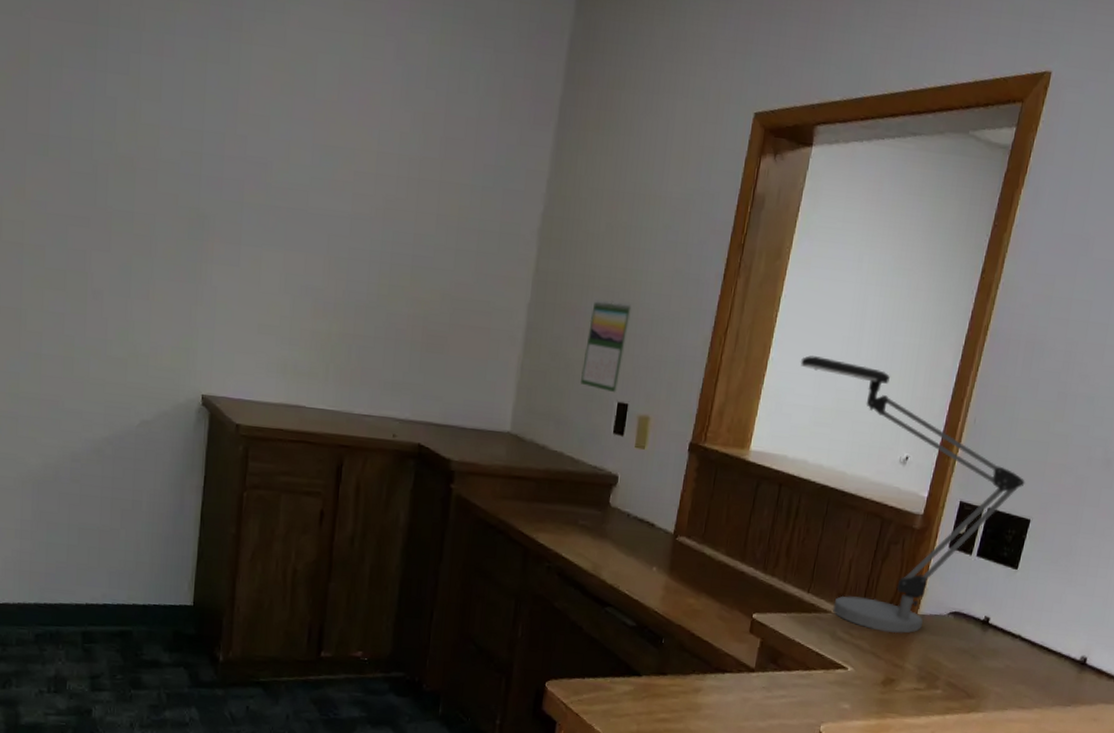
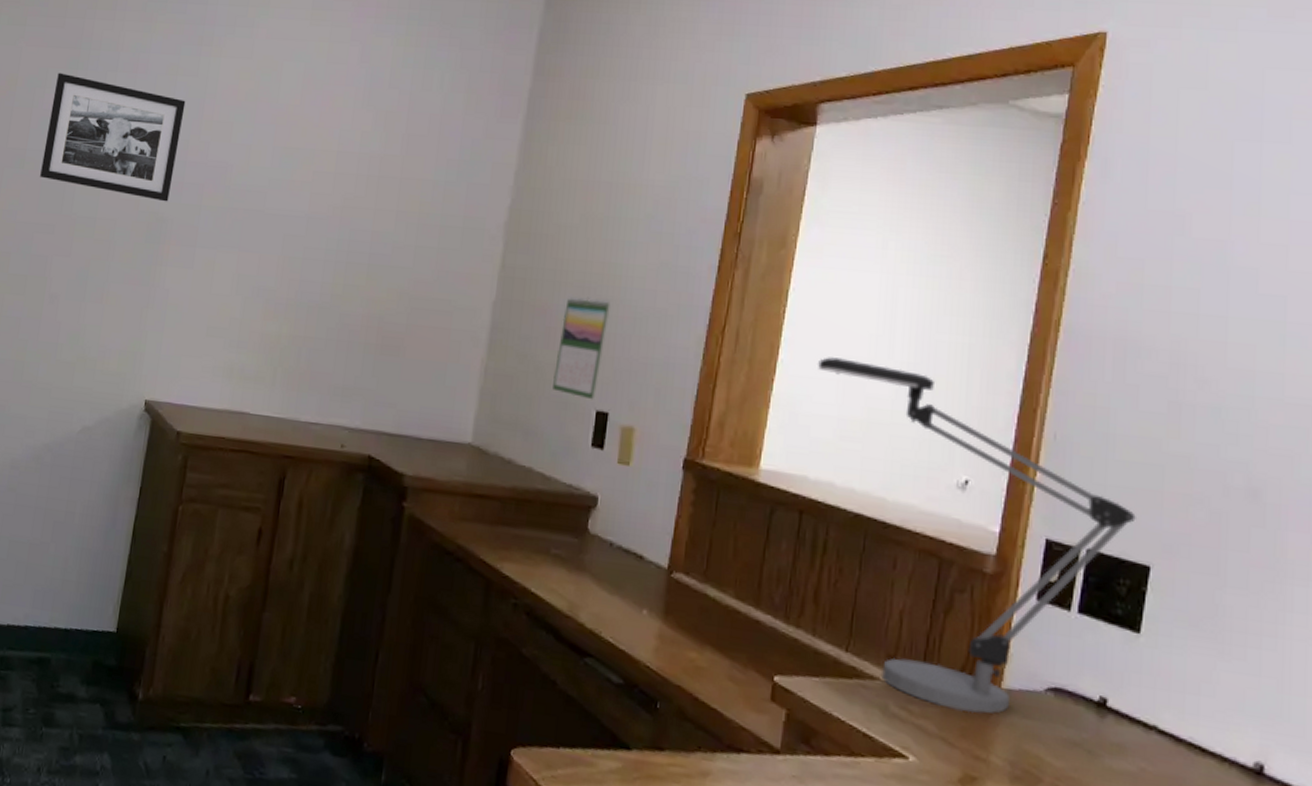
picture frame: none [68,51,218,198] -> present [40,72,186,202]

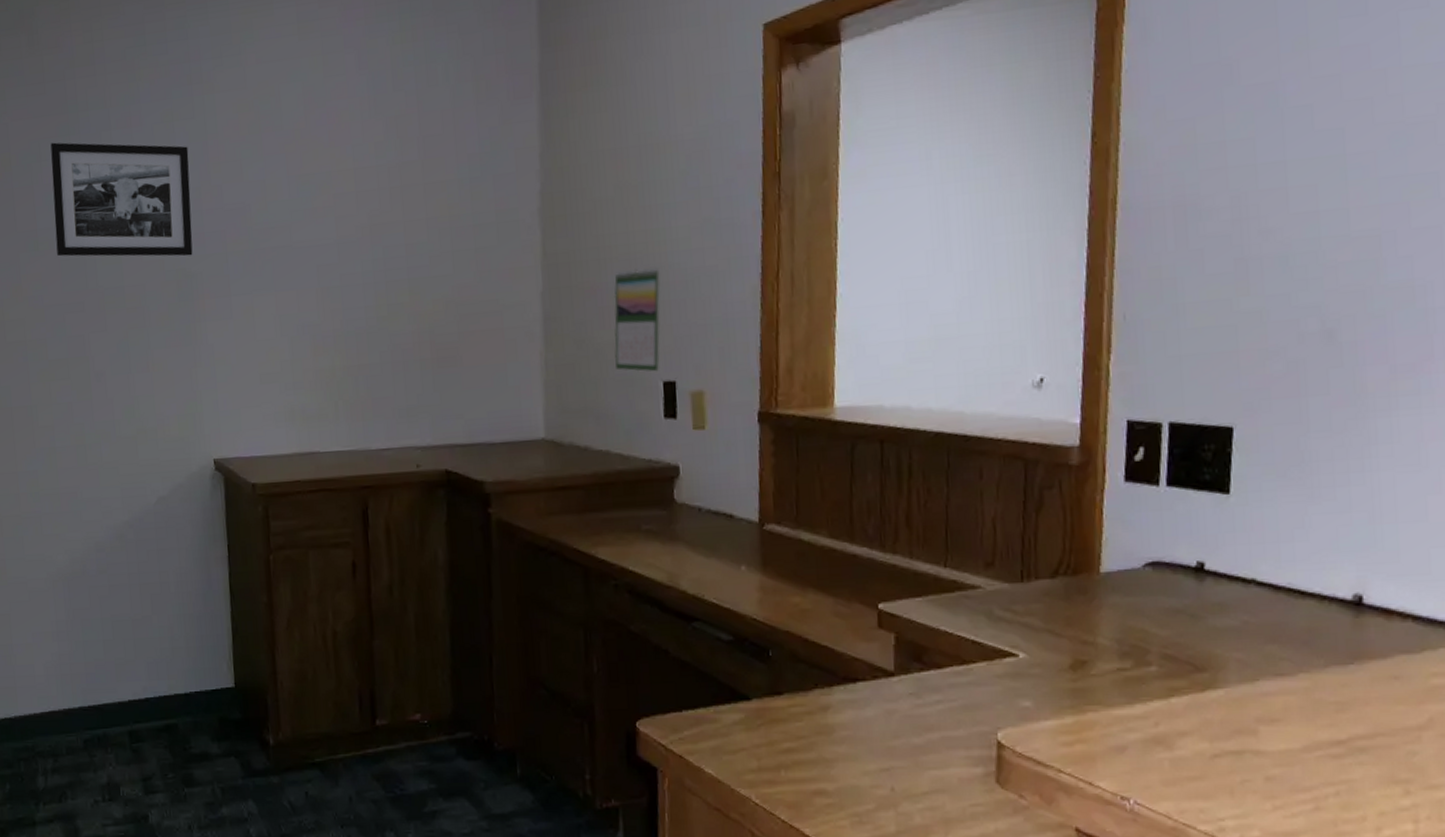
desk lamp: present [818,357,1136,714] -> none [878,279,1214,603]

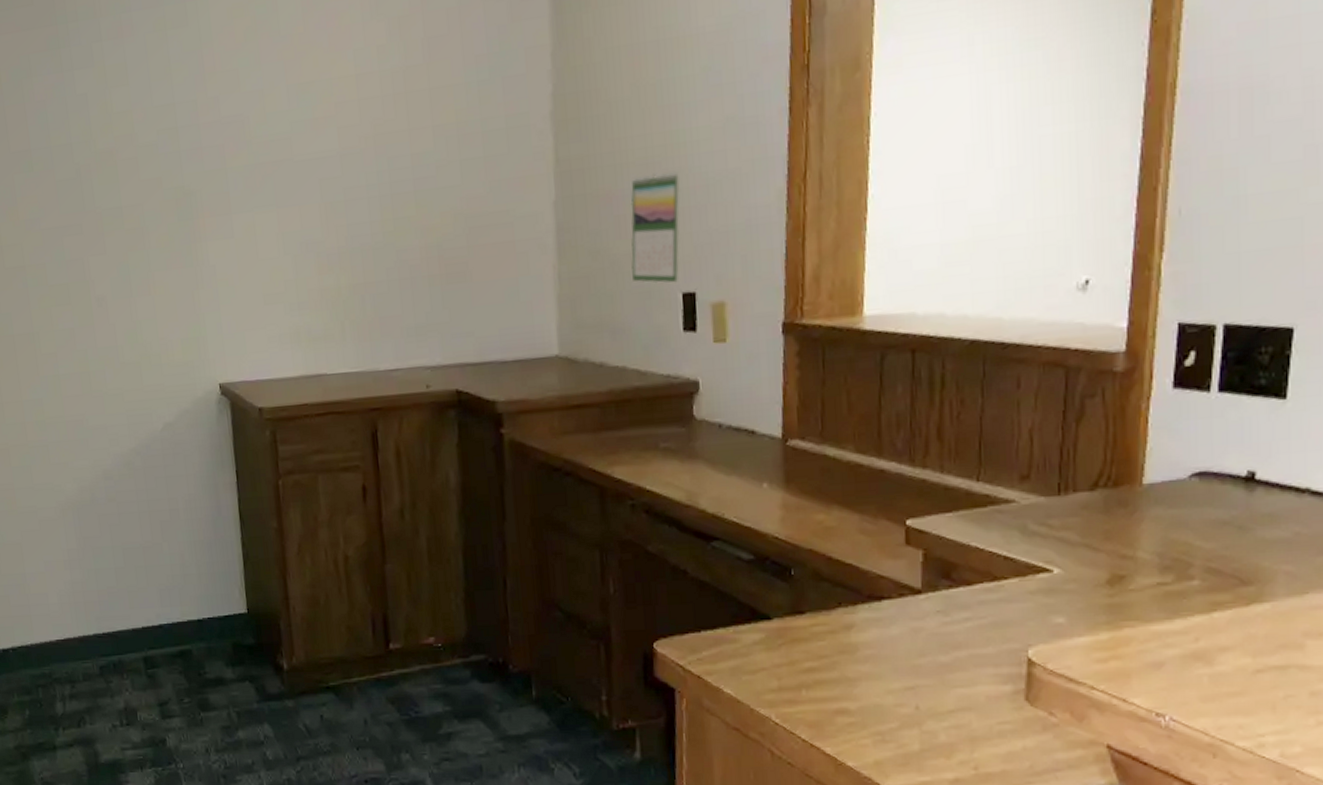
picture frame: present [50,142,193,257] -> none [40,55,191,177]

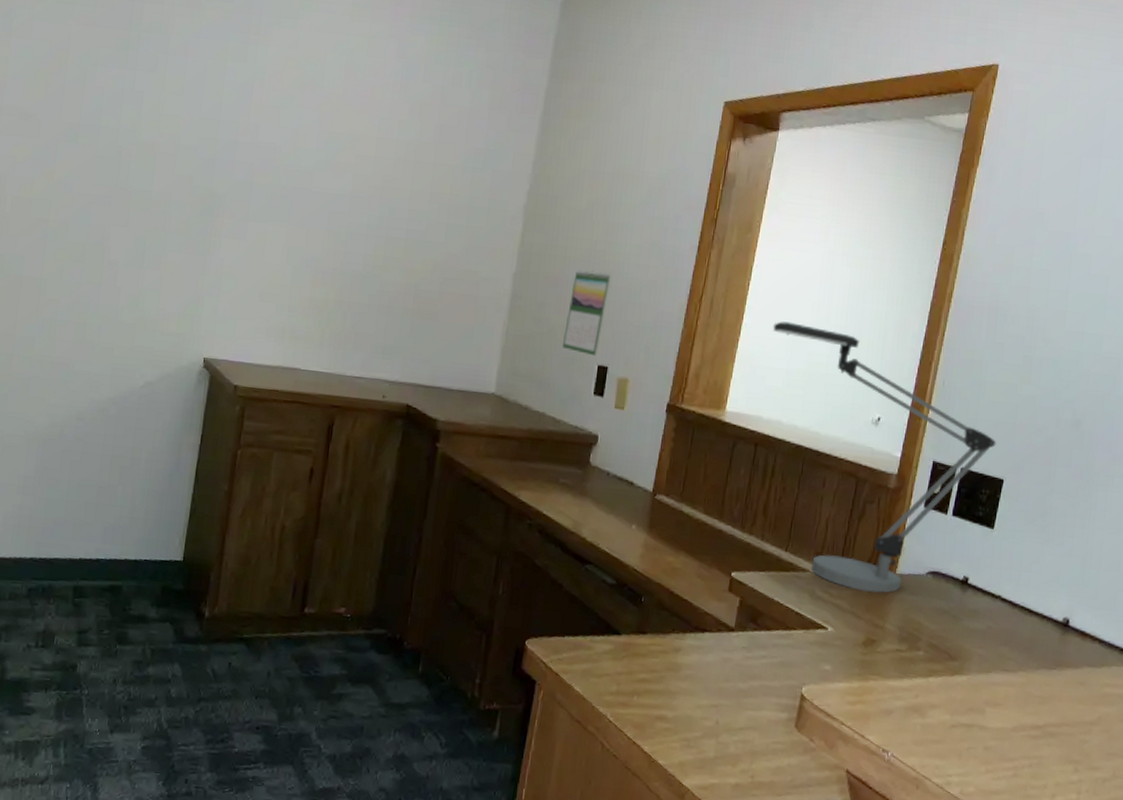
desk lamp: none [912,175,1275,516] -> present [773,321,996,593]

